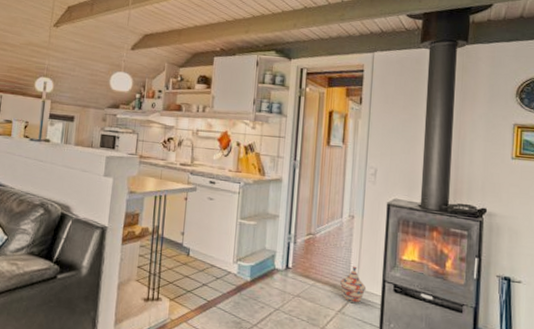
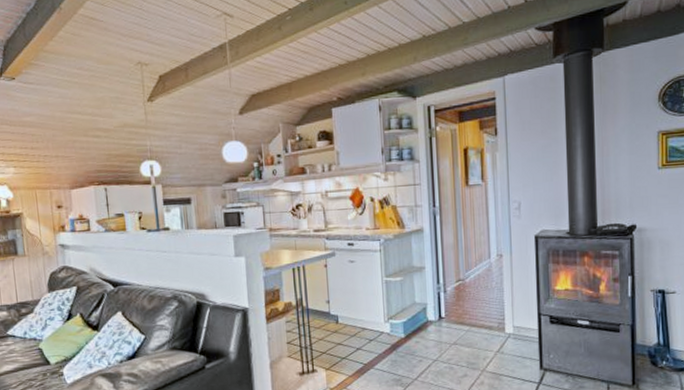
woven basket: present [339,266,367,304] -> none [495,304,523,342]

